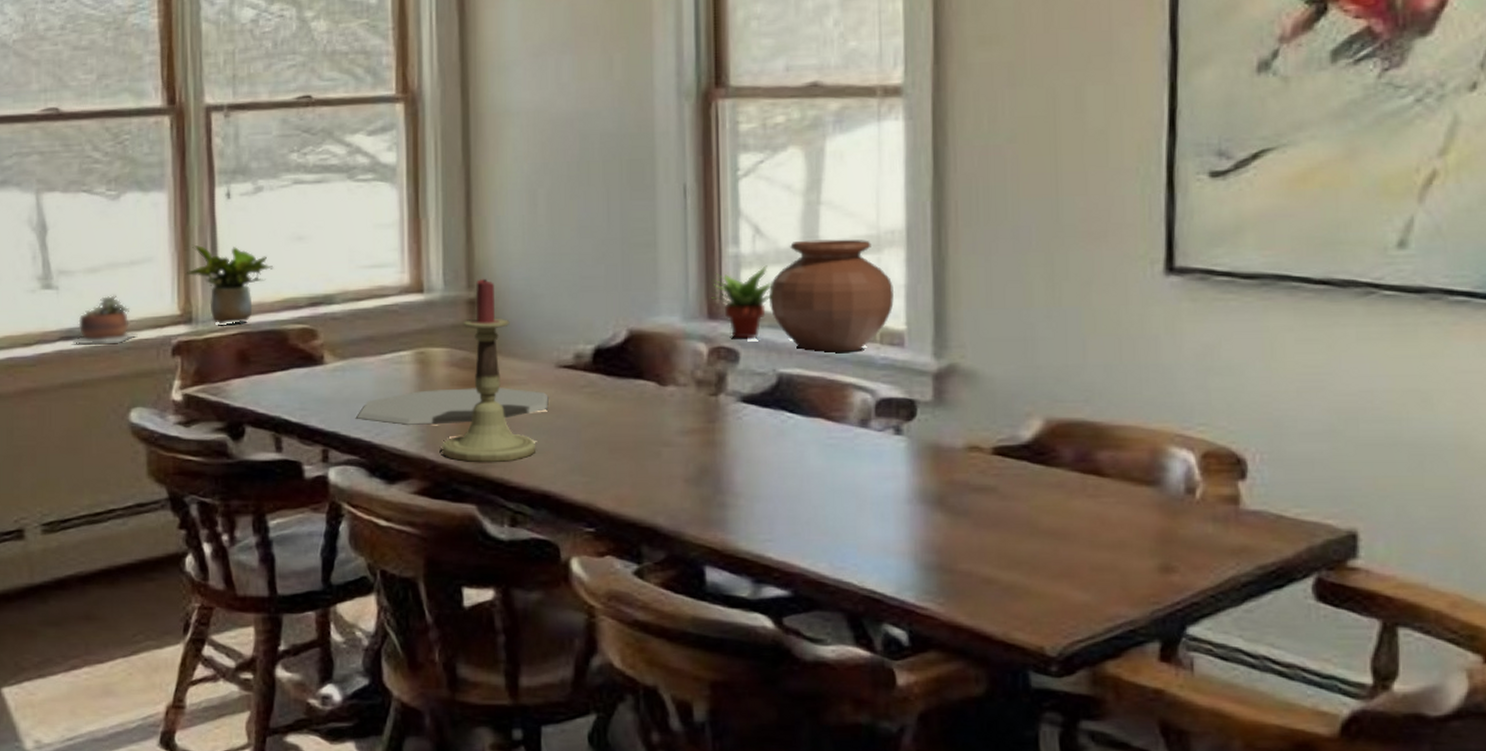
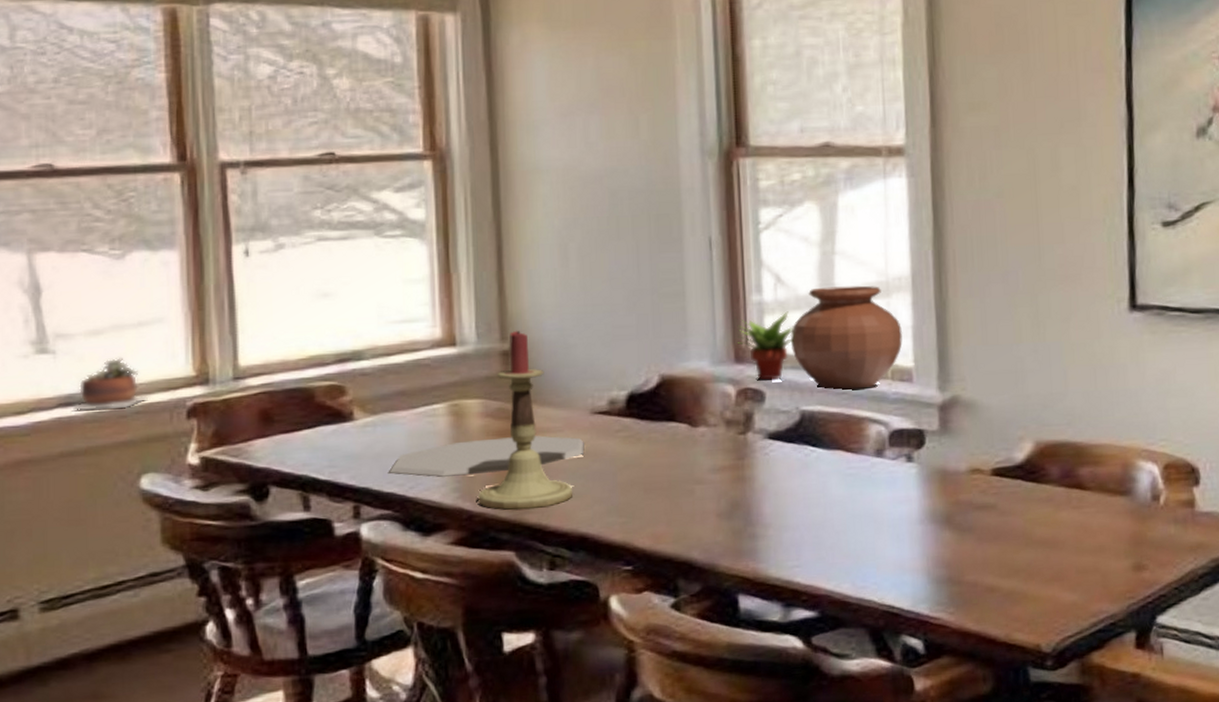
potted plant: present [186,244,274,325] -> none [201,303,298,385]

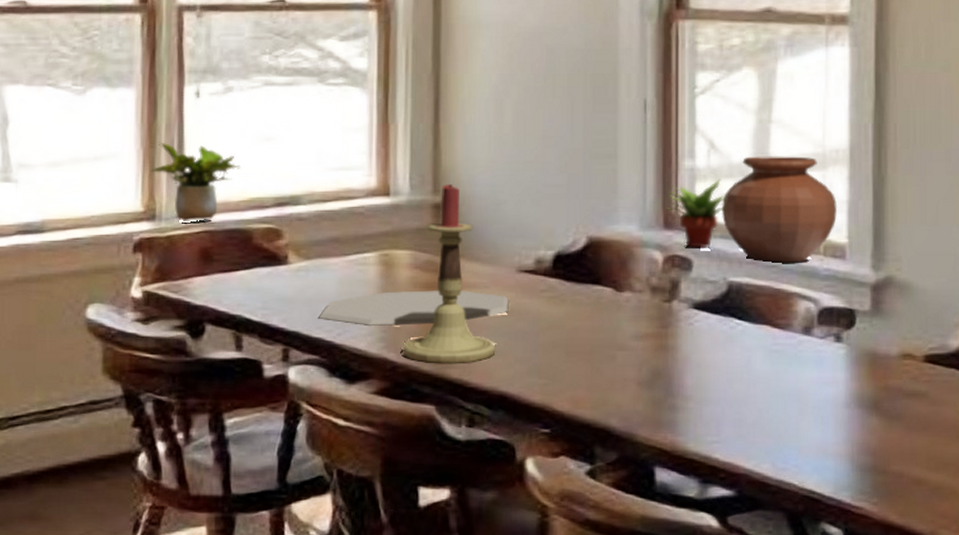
succulent plant: present [73,358,148,412] -> none [30,190,98,241]
potted plant: none [201,303,298,385] -> present [151,142,241,223]

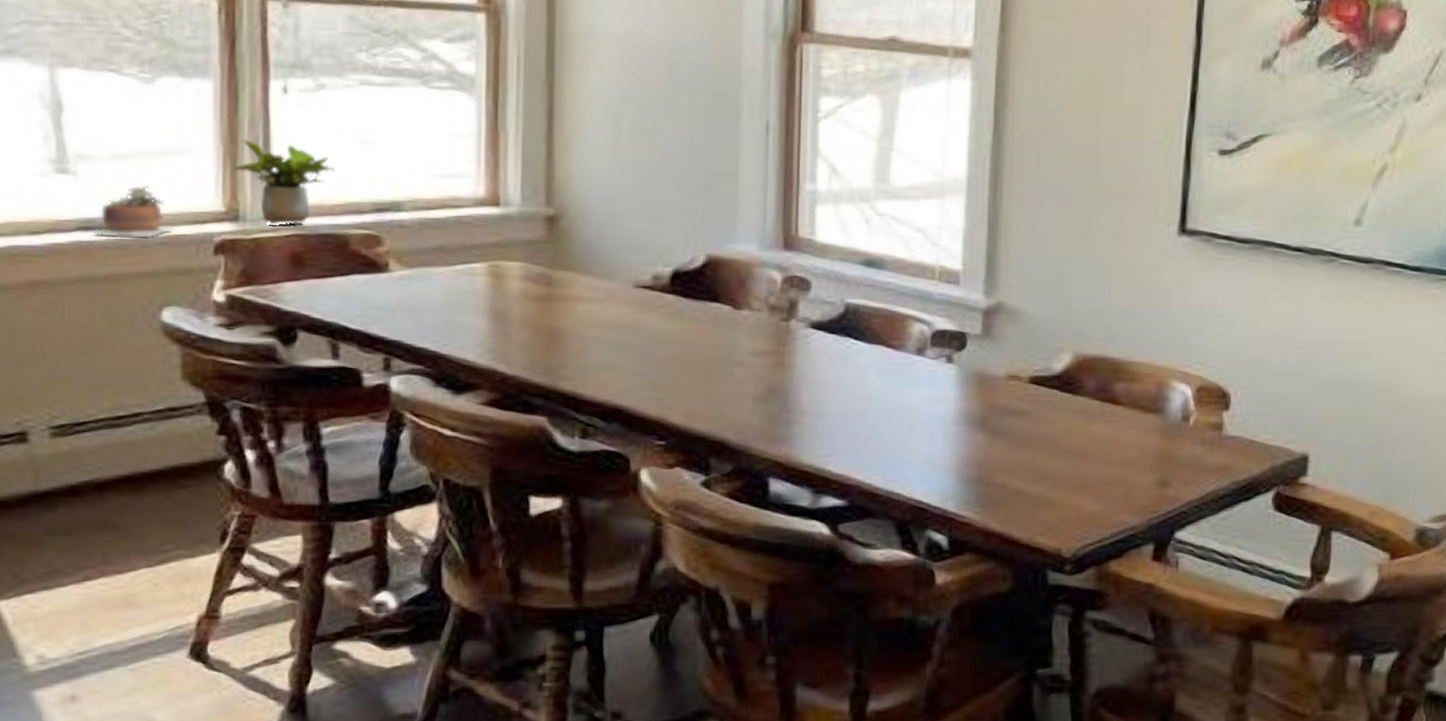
succulent plant: none [30,190,98,241] -> present [93,185,173,239]
placemat: present [317,290,509,326] -> none [421,303,625,337]
candlestick: present [403,183,495,364] -> none [513,196,610,377]
succulent plant: present [665,179,725,248] -> none [785,203,845,270]
vase: present [719,156,837,264] -> none [839,182,953,288]

